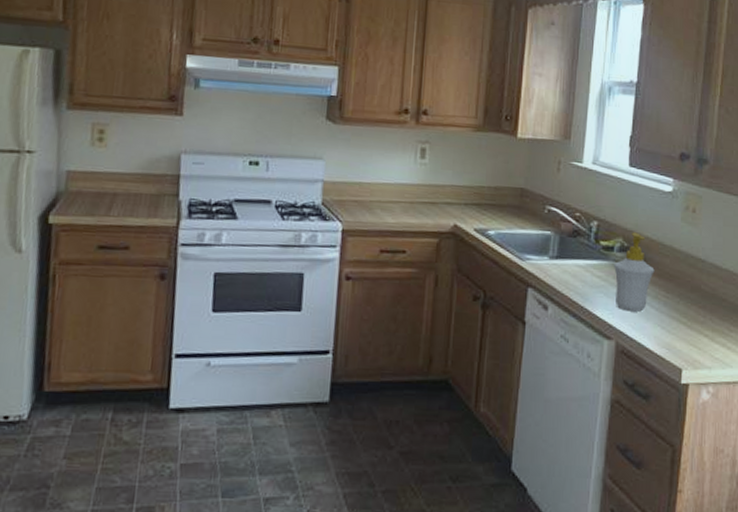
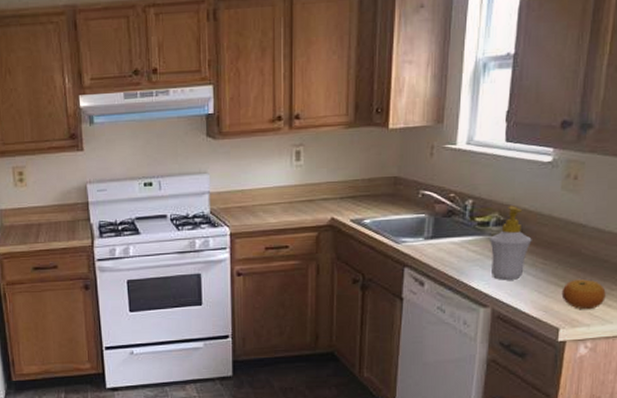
fruit: none [683,317,725,350] -> present [561,279,606,309]

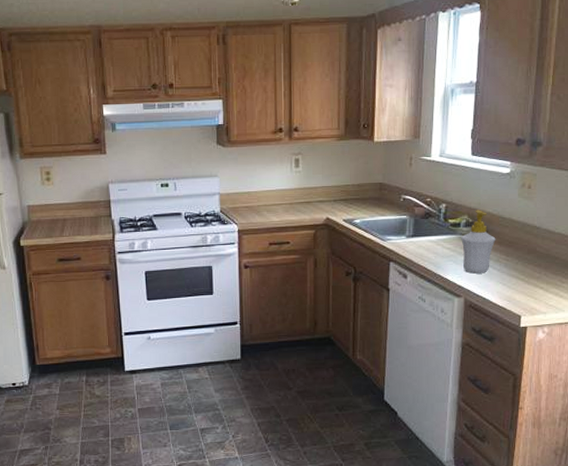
fruit: present [561,279,606,309] -> none [522,273,558,299]

